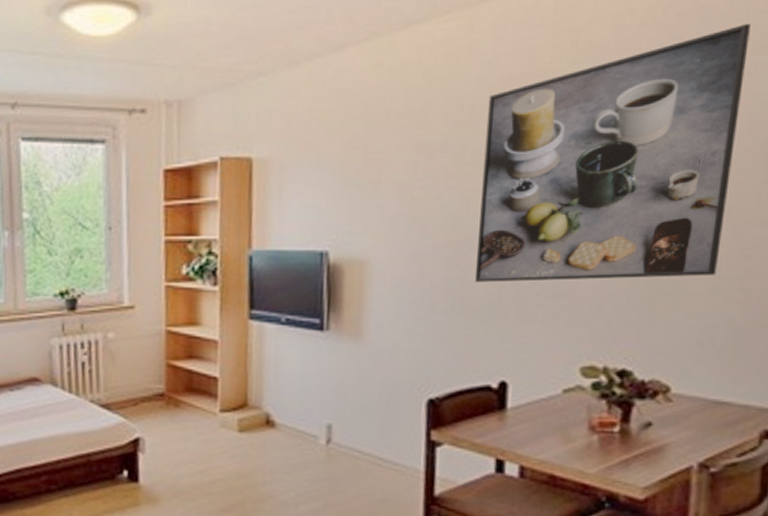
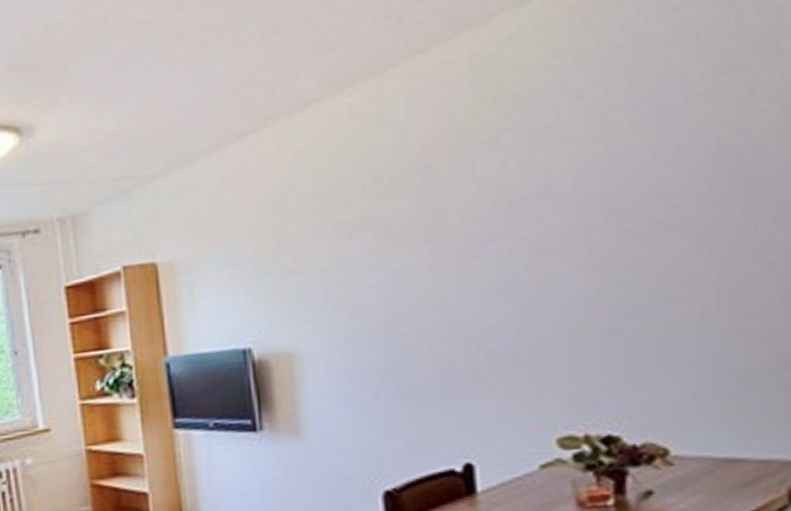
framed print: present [474,23,751,282] -> none [408,44,705,361]

